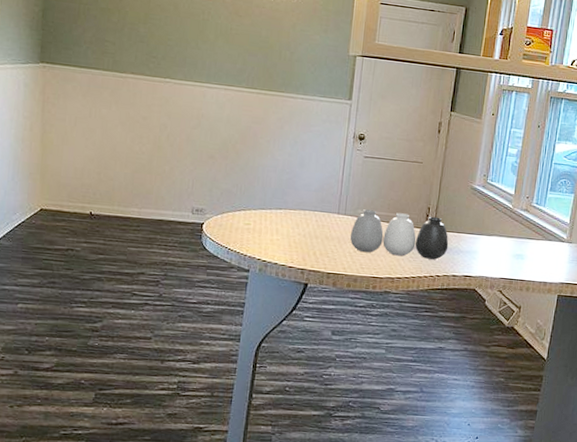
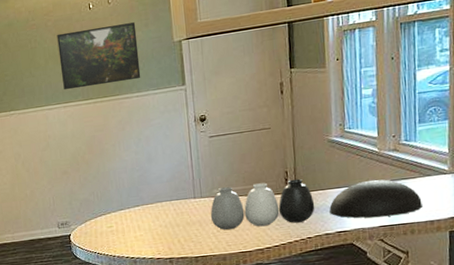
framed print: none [229,13,316,82] -> present [56,22,141,91]
bowl: none [460,233,540,272] -> present [329,179,422,218]

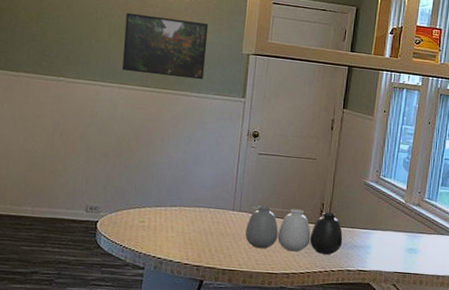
bowl: present [329,179,422,218] -> none [354,227,433,265]

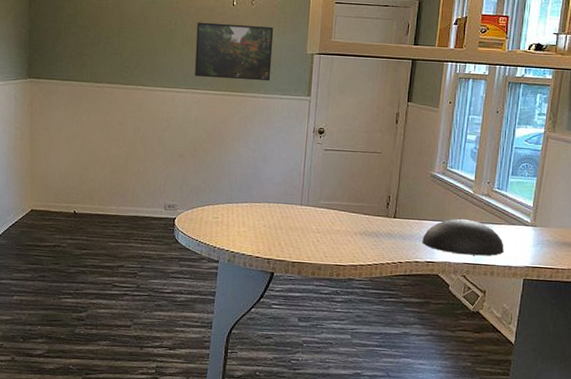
vase: present [245,206,343,255] -> none [313,200,410,247]
bowl: none [354,227,433,265] -> present [422,218,504,256]

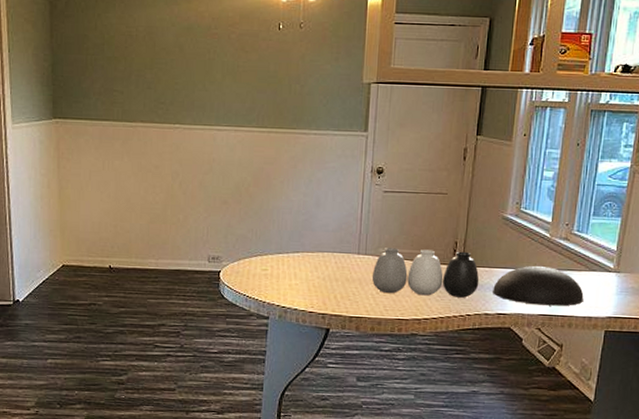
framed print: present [195,22,274,82] -> none [237,49,326,116]
vase: none [313,200,410,247] -> present [371,248,480,298]

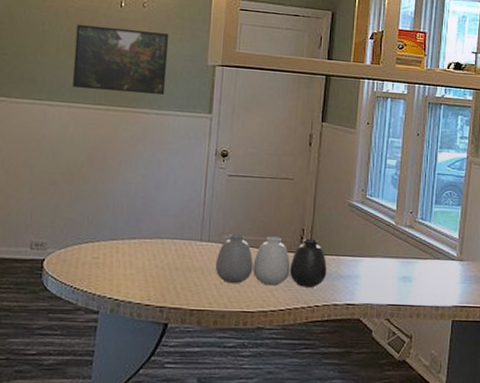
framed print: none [237,49,326,116] -> present [72,24,170,96]
bowl: present [493,265,584,306] -> none [341,253,430,296]

